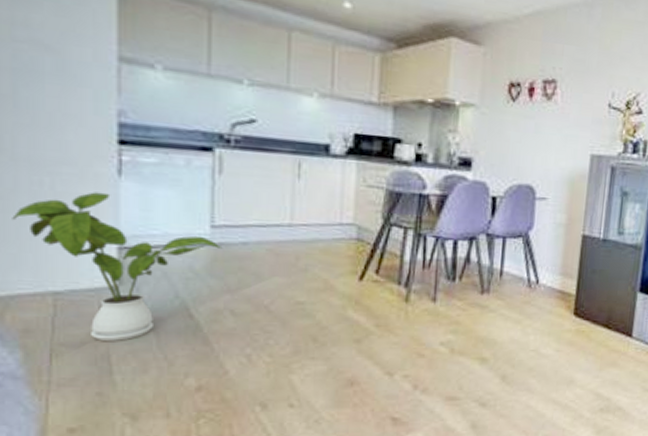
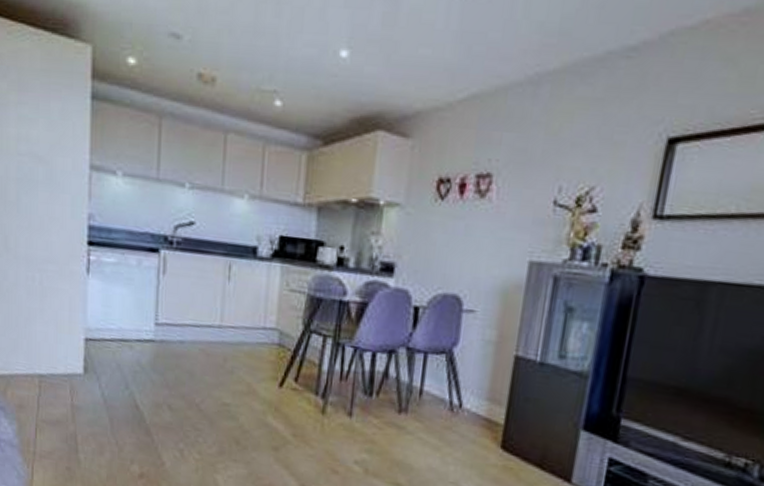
house plant: present [12,192,223,342] -> none [14,287,164,424]

